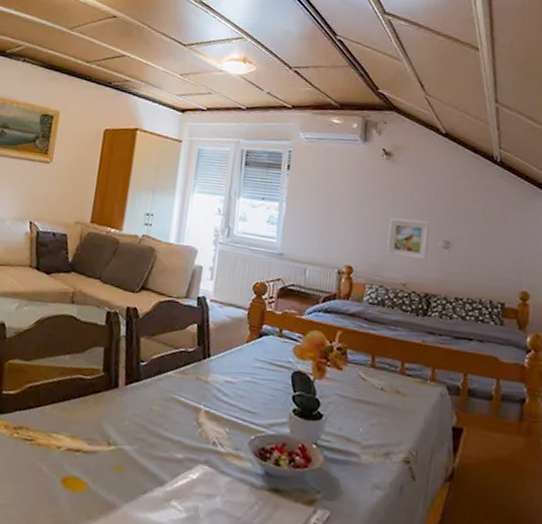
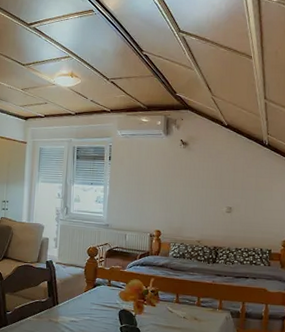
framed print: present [387,217,430,261] -> none [185,192,217,223]

